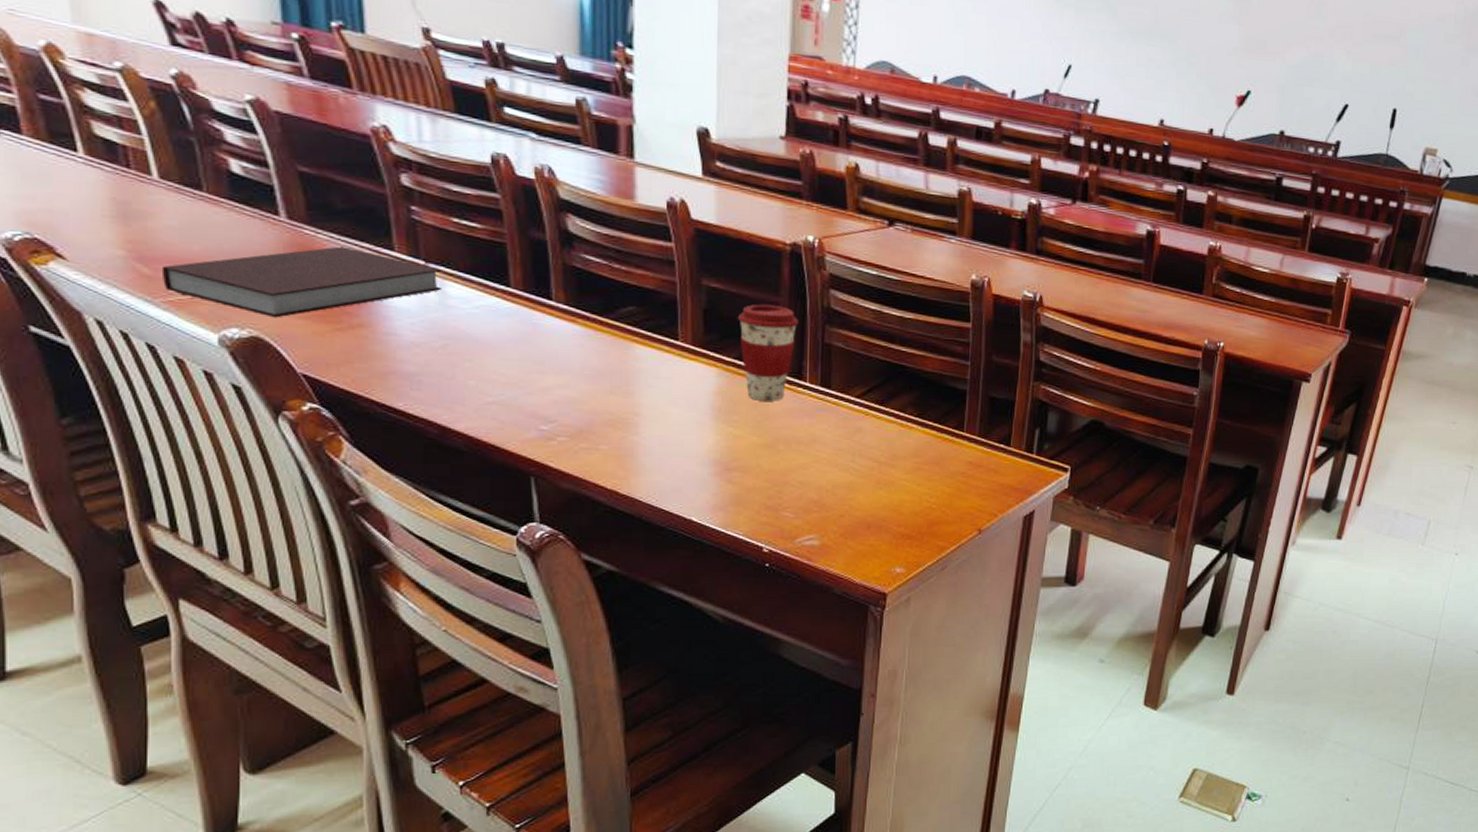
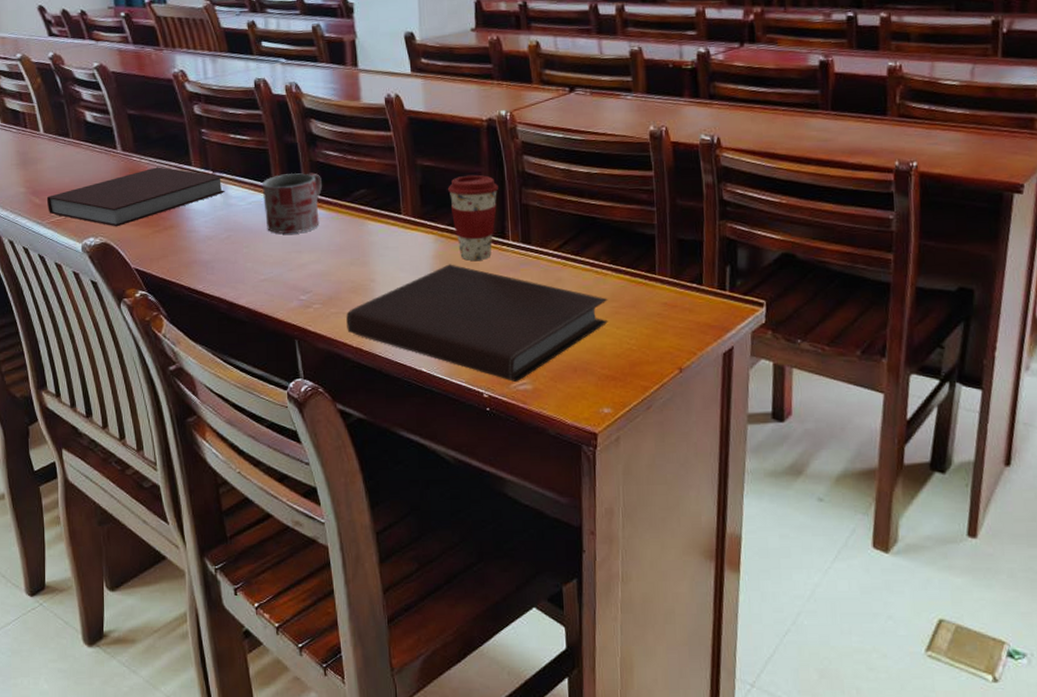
mug: none [495,276,577,350] -> present [262,172,322,234]
notebook: none [600,402,911,536] -> present [346,264,608,382]

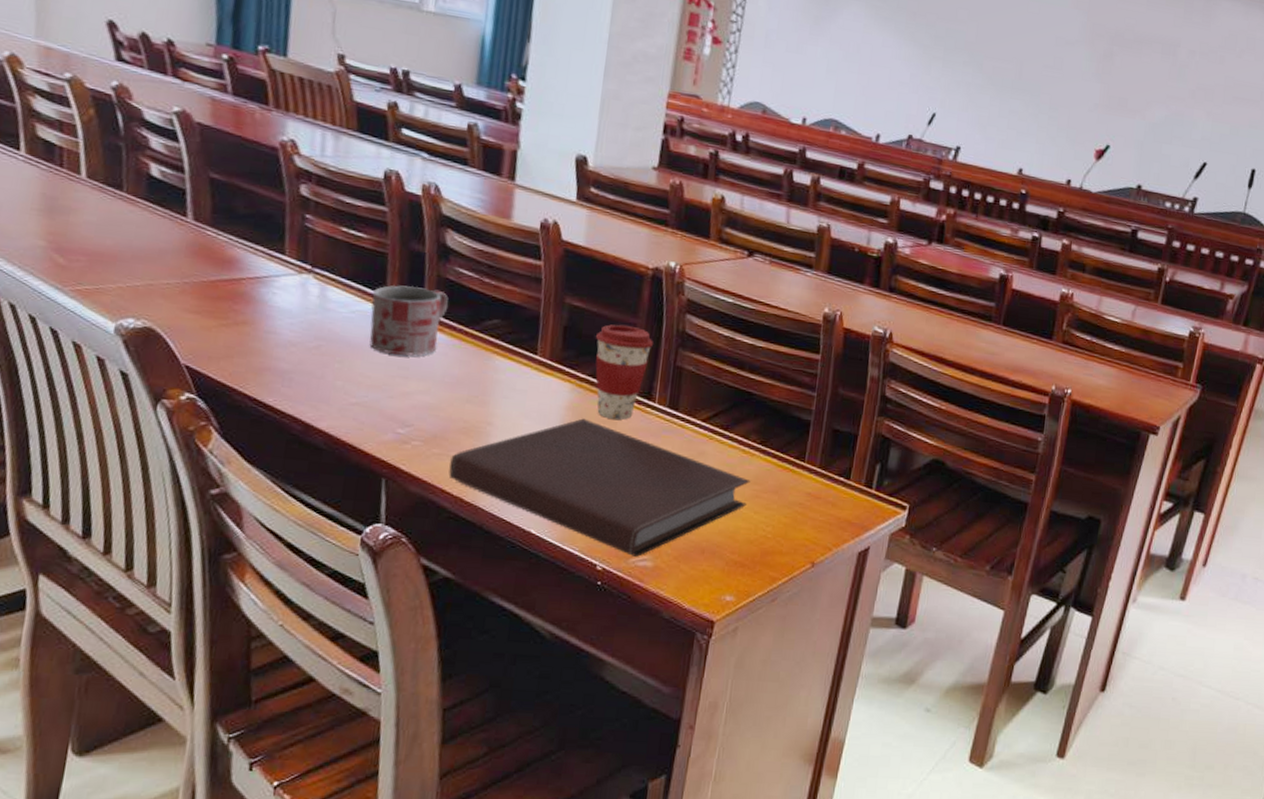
notebook: present [46,167,225,227] -> none [74,247,325,311]

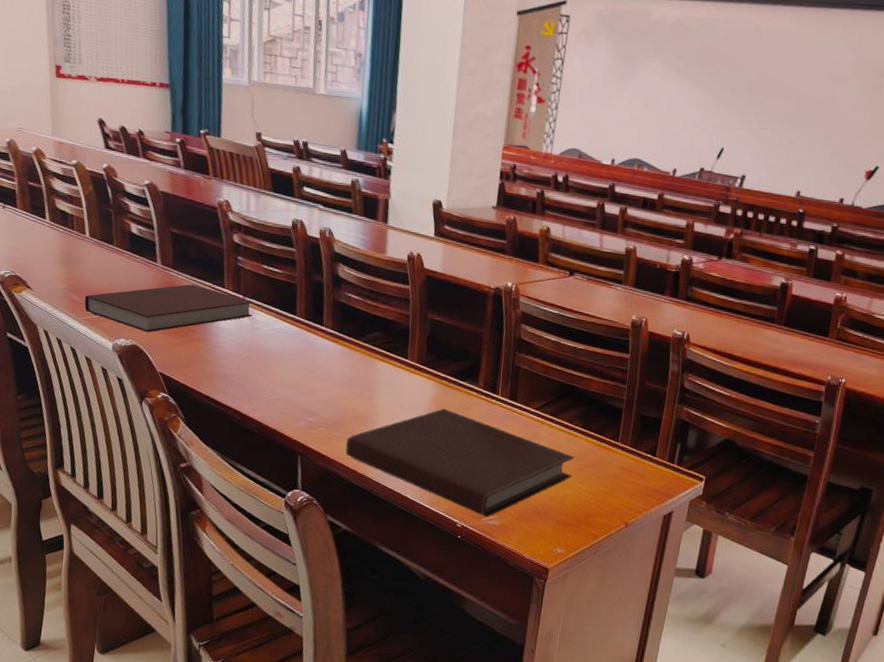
notebook: none [74,247,325,311] -> present [84,284,253,333]
mug: present [369,285,448,356] -> none [286,308,341,362]
coffee cup: present [595,324,653,420] -> none [452,333,496,409]

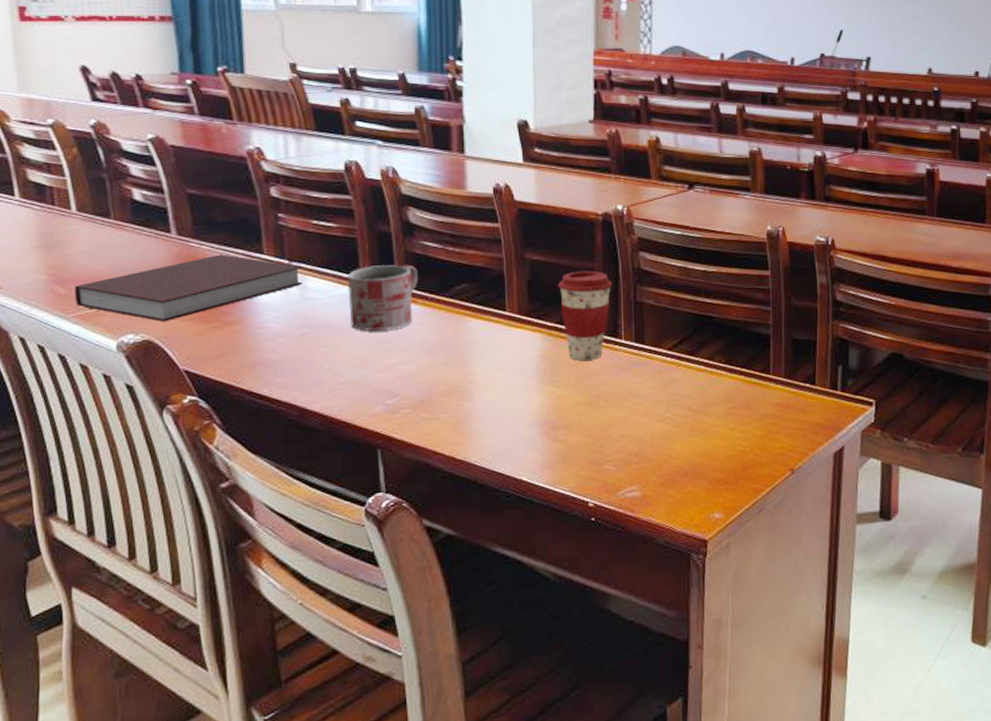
mug: none [286,308,341,362] -> present [347,264,417,331]
notebook: present [346,408,575,517] -> none [439,364,722,489]
coffee cup: none [452,333,496,409] -> present [558,270,612,361]

